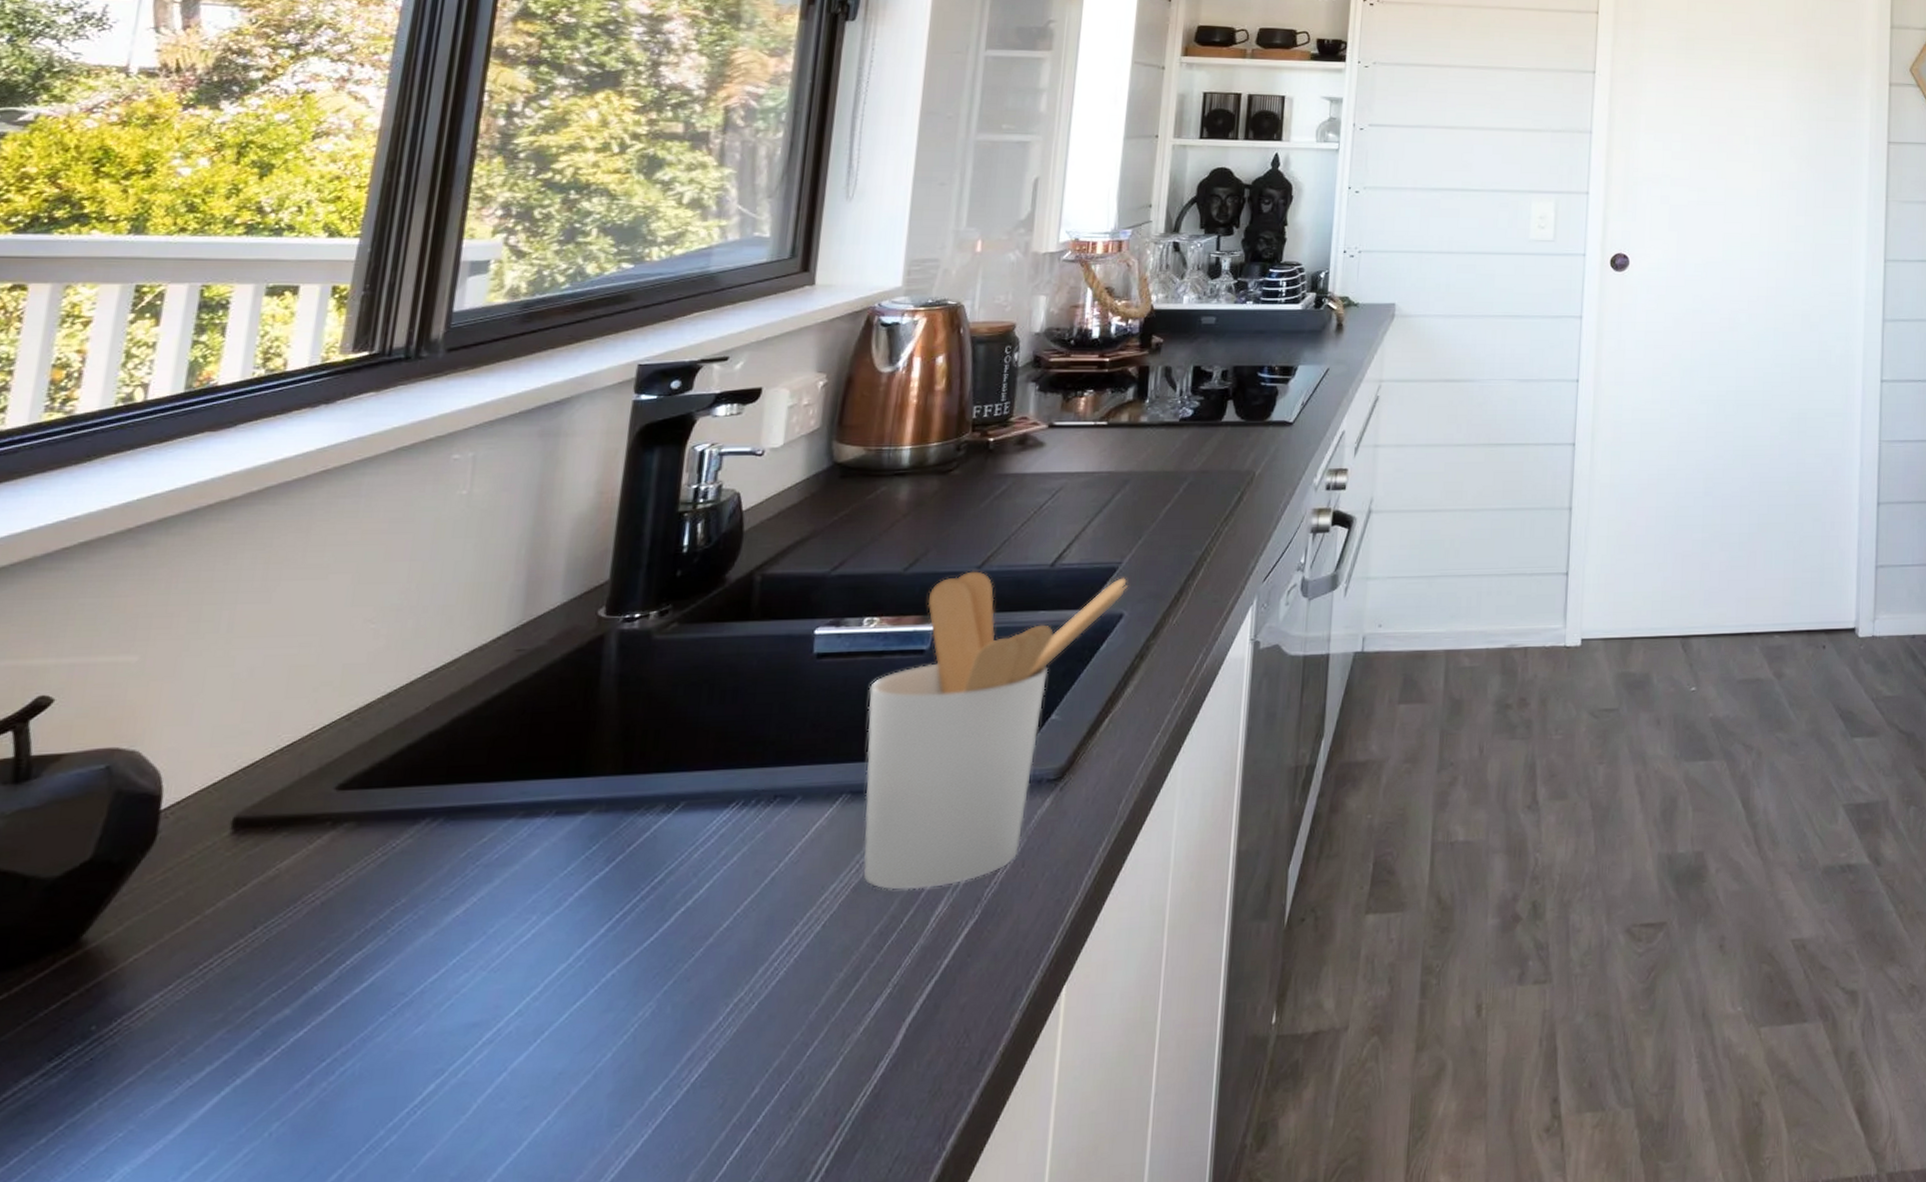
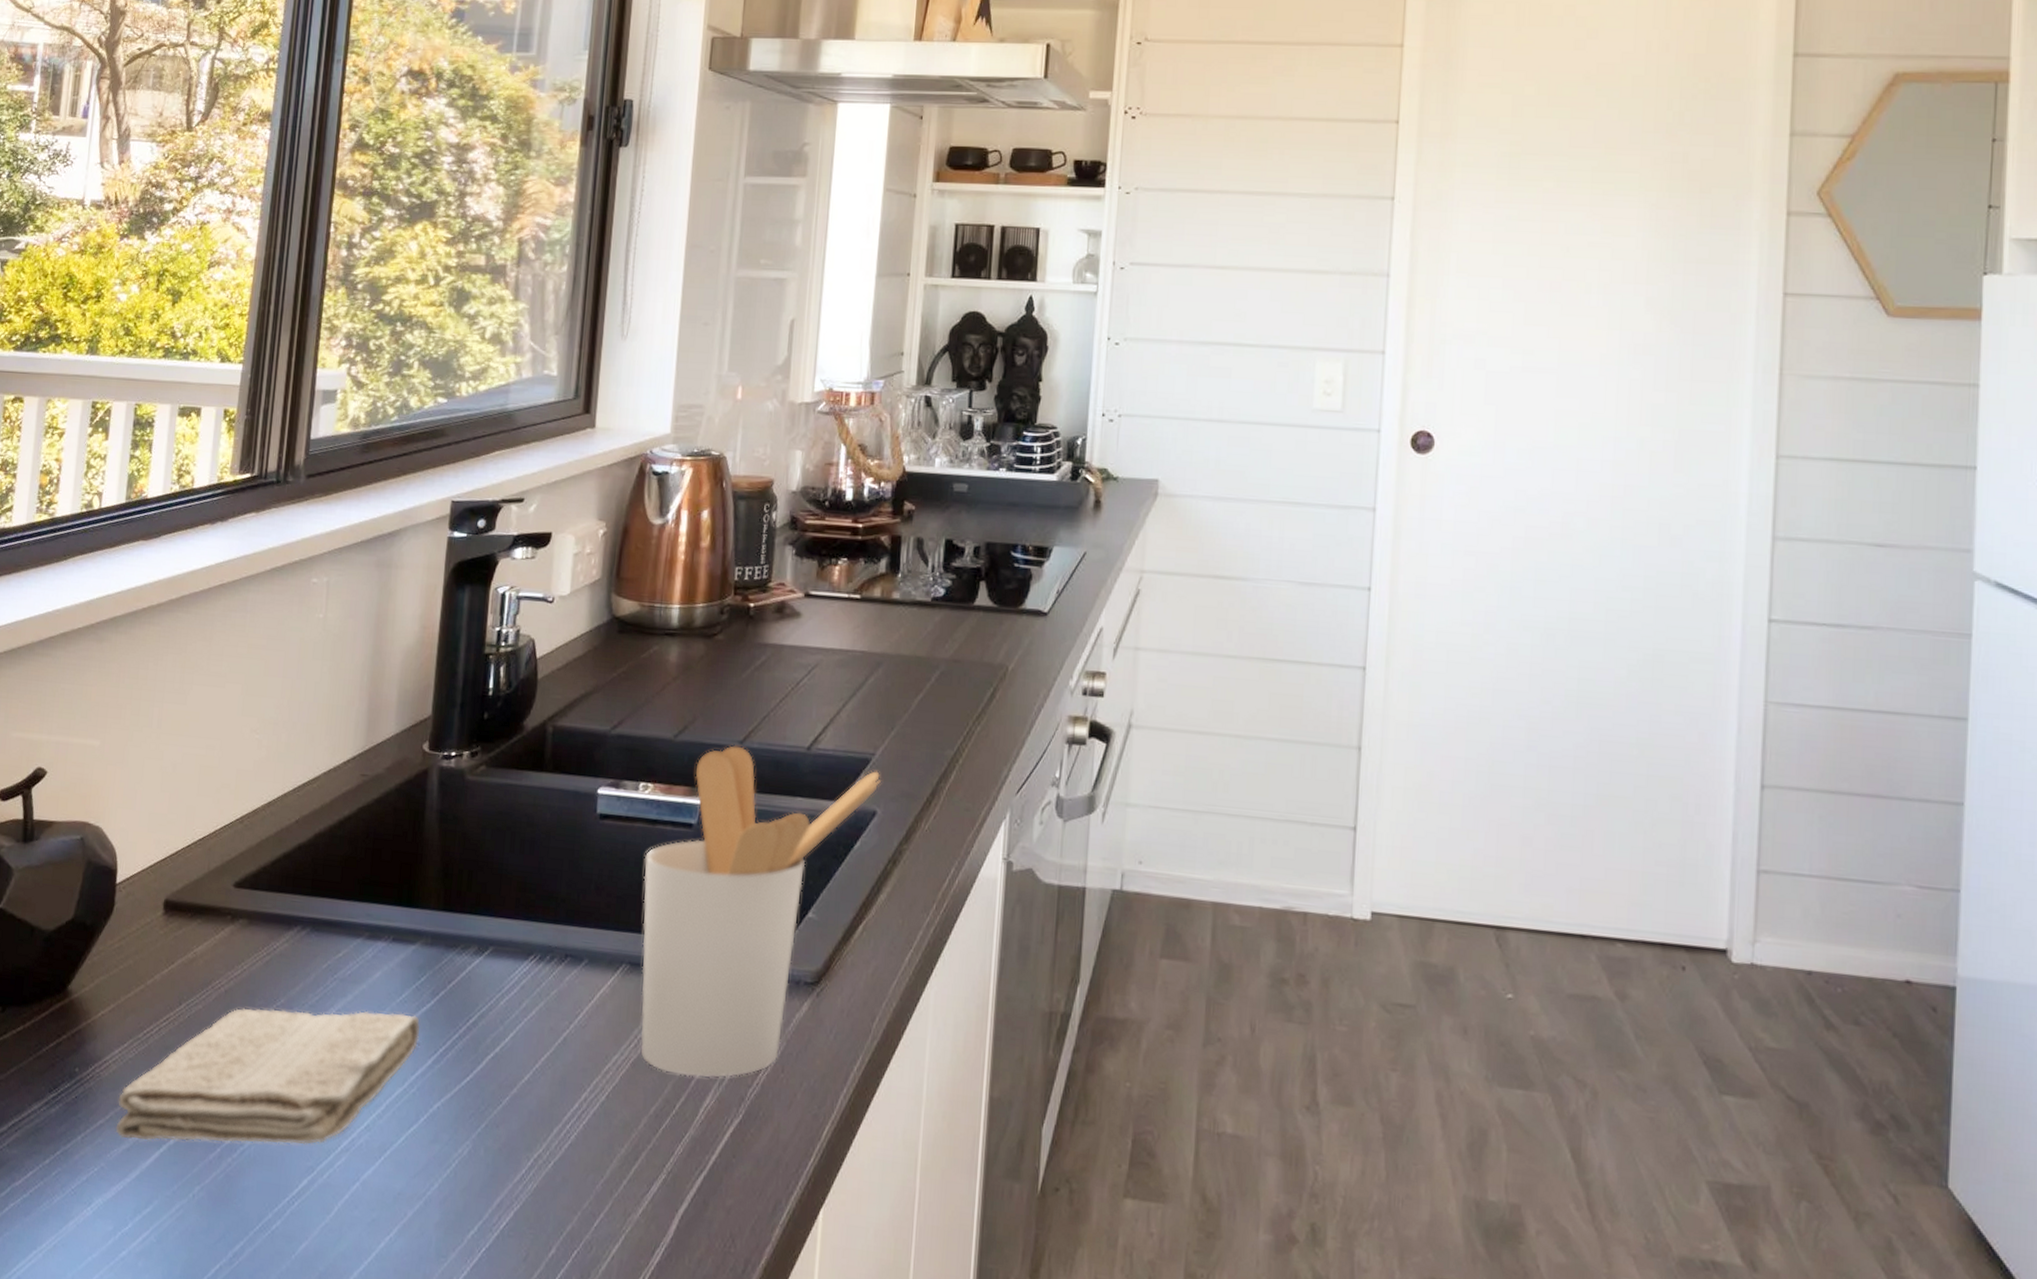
washcloth: none [152,886,592,1092] -> present [115,1007,421,1145]

